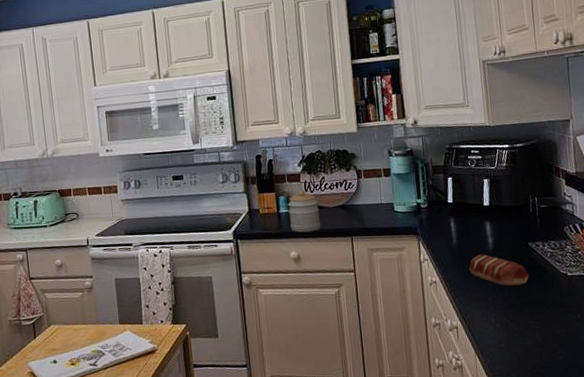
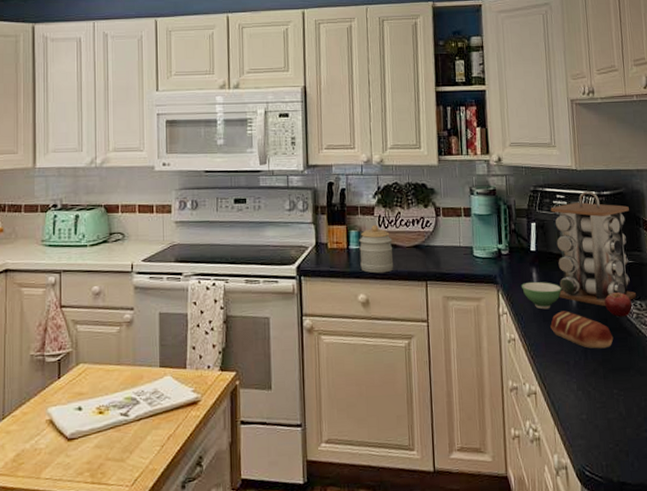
bowl: none [440,230,479,255] -> present [521,281,563,310]
spice rack: none [465,144,550,248] -> present [550,190,636,306]
fruit: none [520,234,547,257] -> present [604,291,633,317]

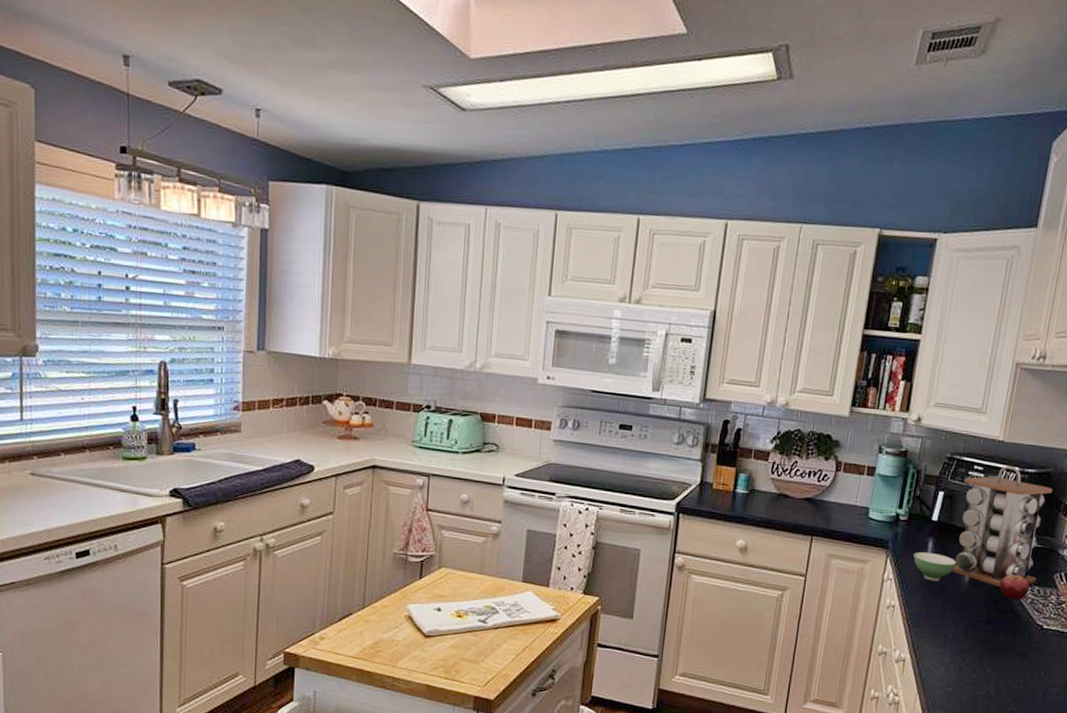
jar: present [359,224,394,274] -> none [744,470,784,522]
bread loaf: present [550,311,614,349] -> none [935,585,1001,628]

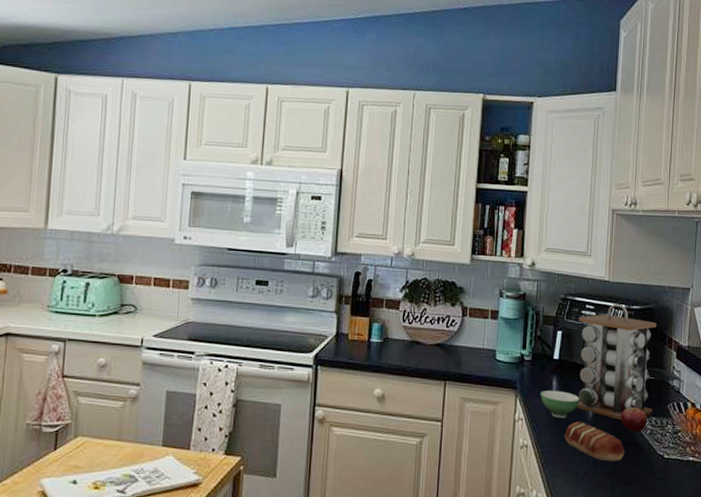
bread loaf: none [935,585,1001,628] -> present [564,421,625,462]

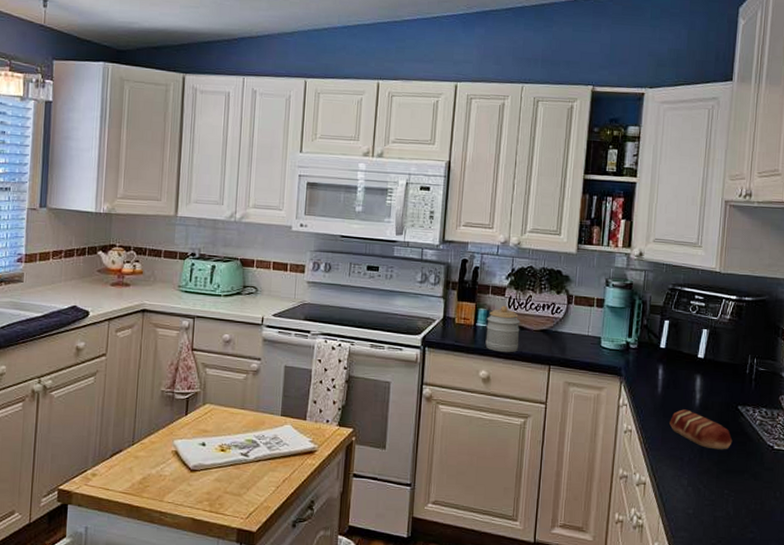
jar: none [379,319,416,369] -> present [485,305,521,353]
bowl: present [539,390,581,419] -> none [645,377,687,406]
spice rack: present [576,303,656,420] -> none [682,294,770,409]
fruit: present [621,406,648,432] -> none [729,397,757,422]

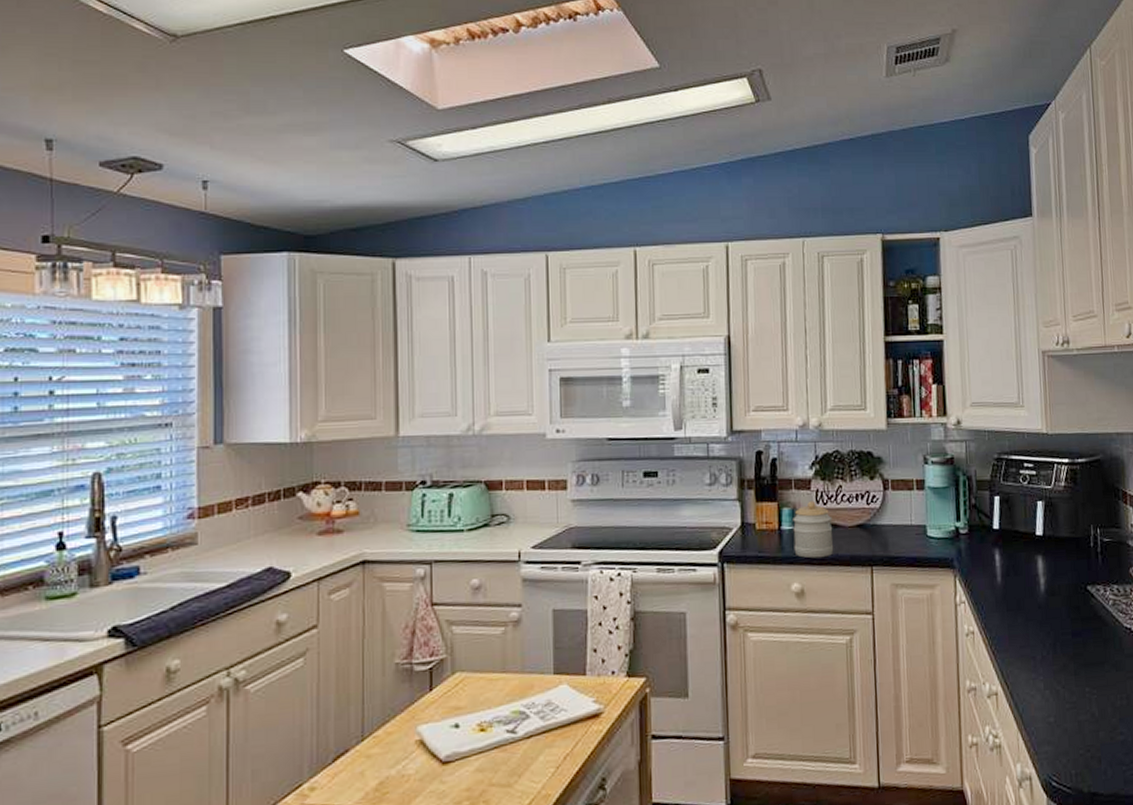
bread loaf: present [669,409,733,450] -> none [1015,598,1087,642]

